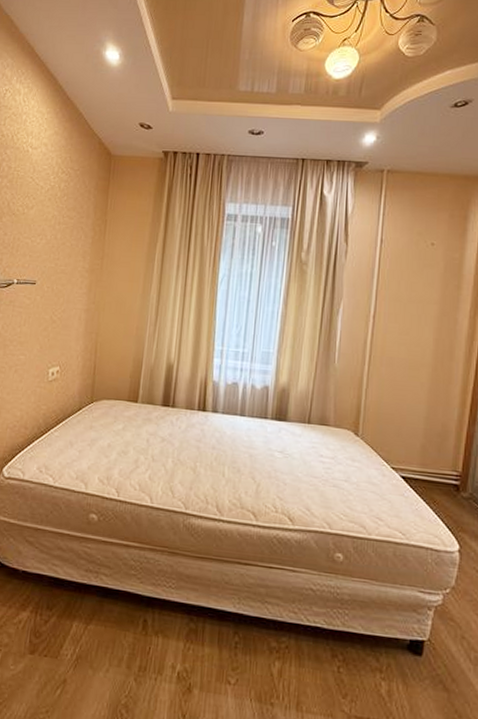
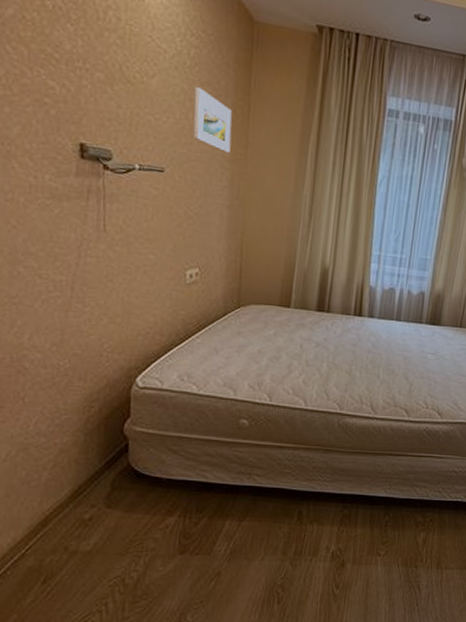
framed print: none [60,213,92,264] -> present [193,87,232,152]

